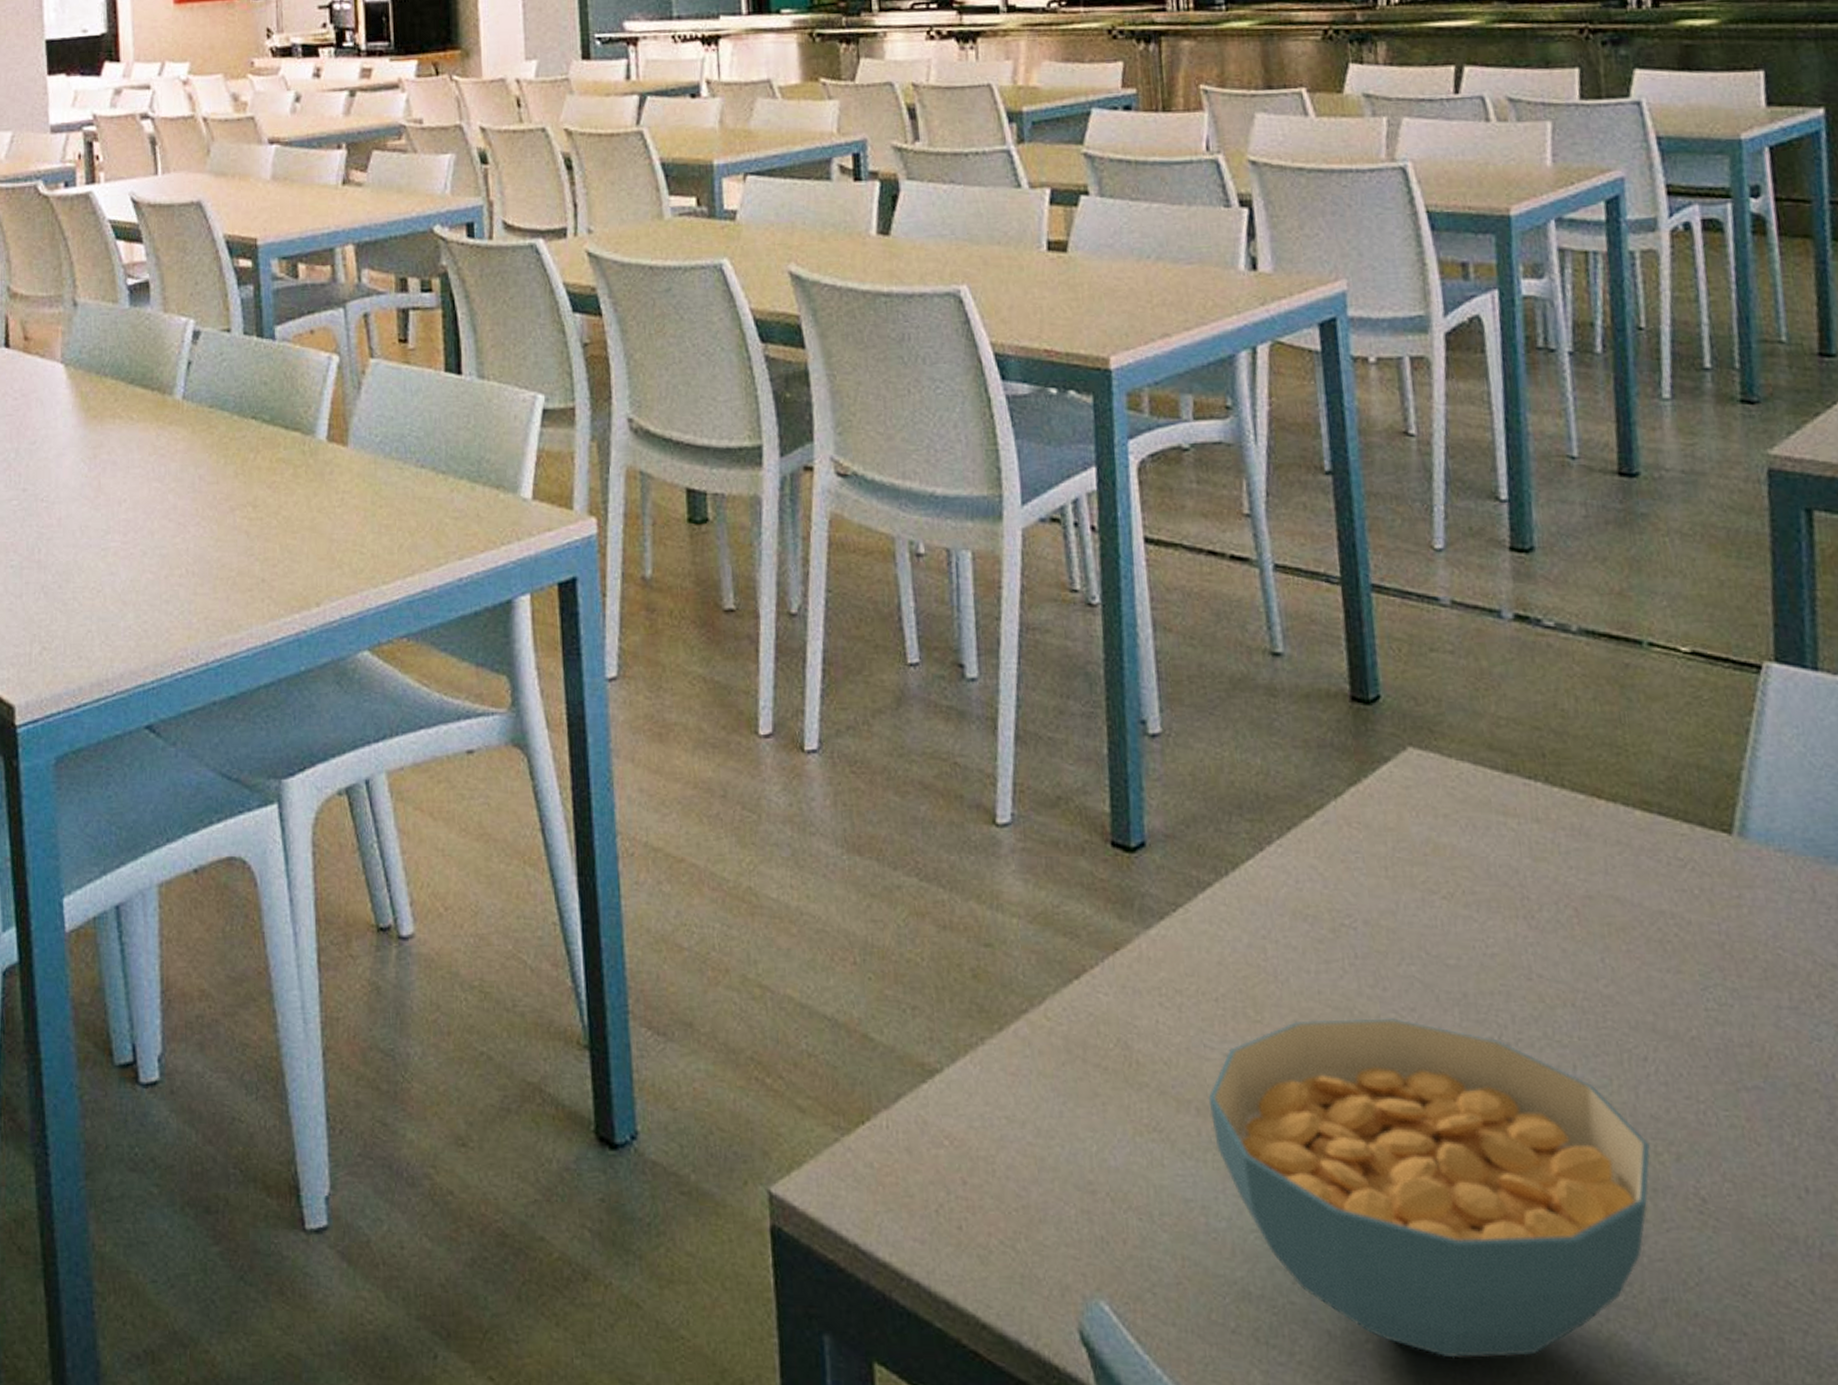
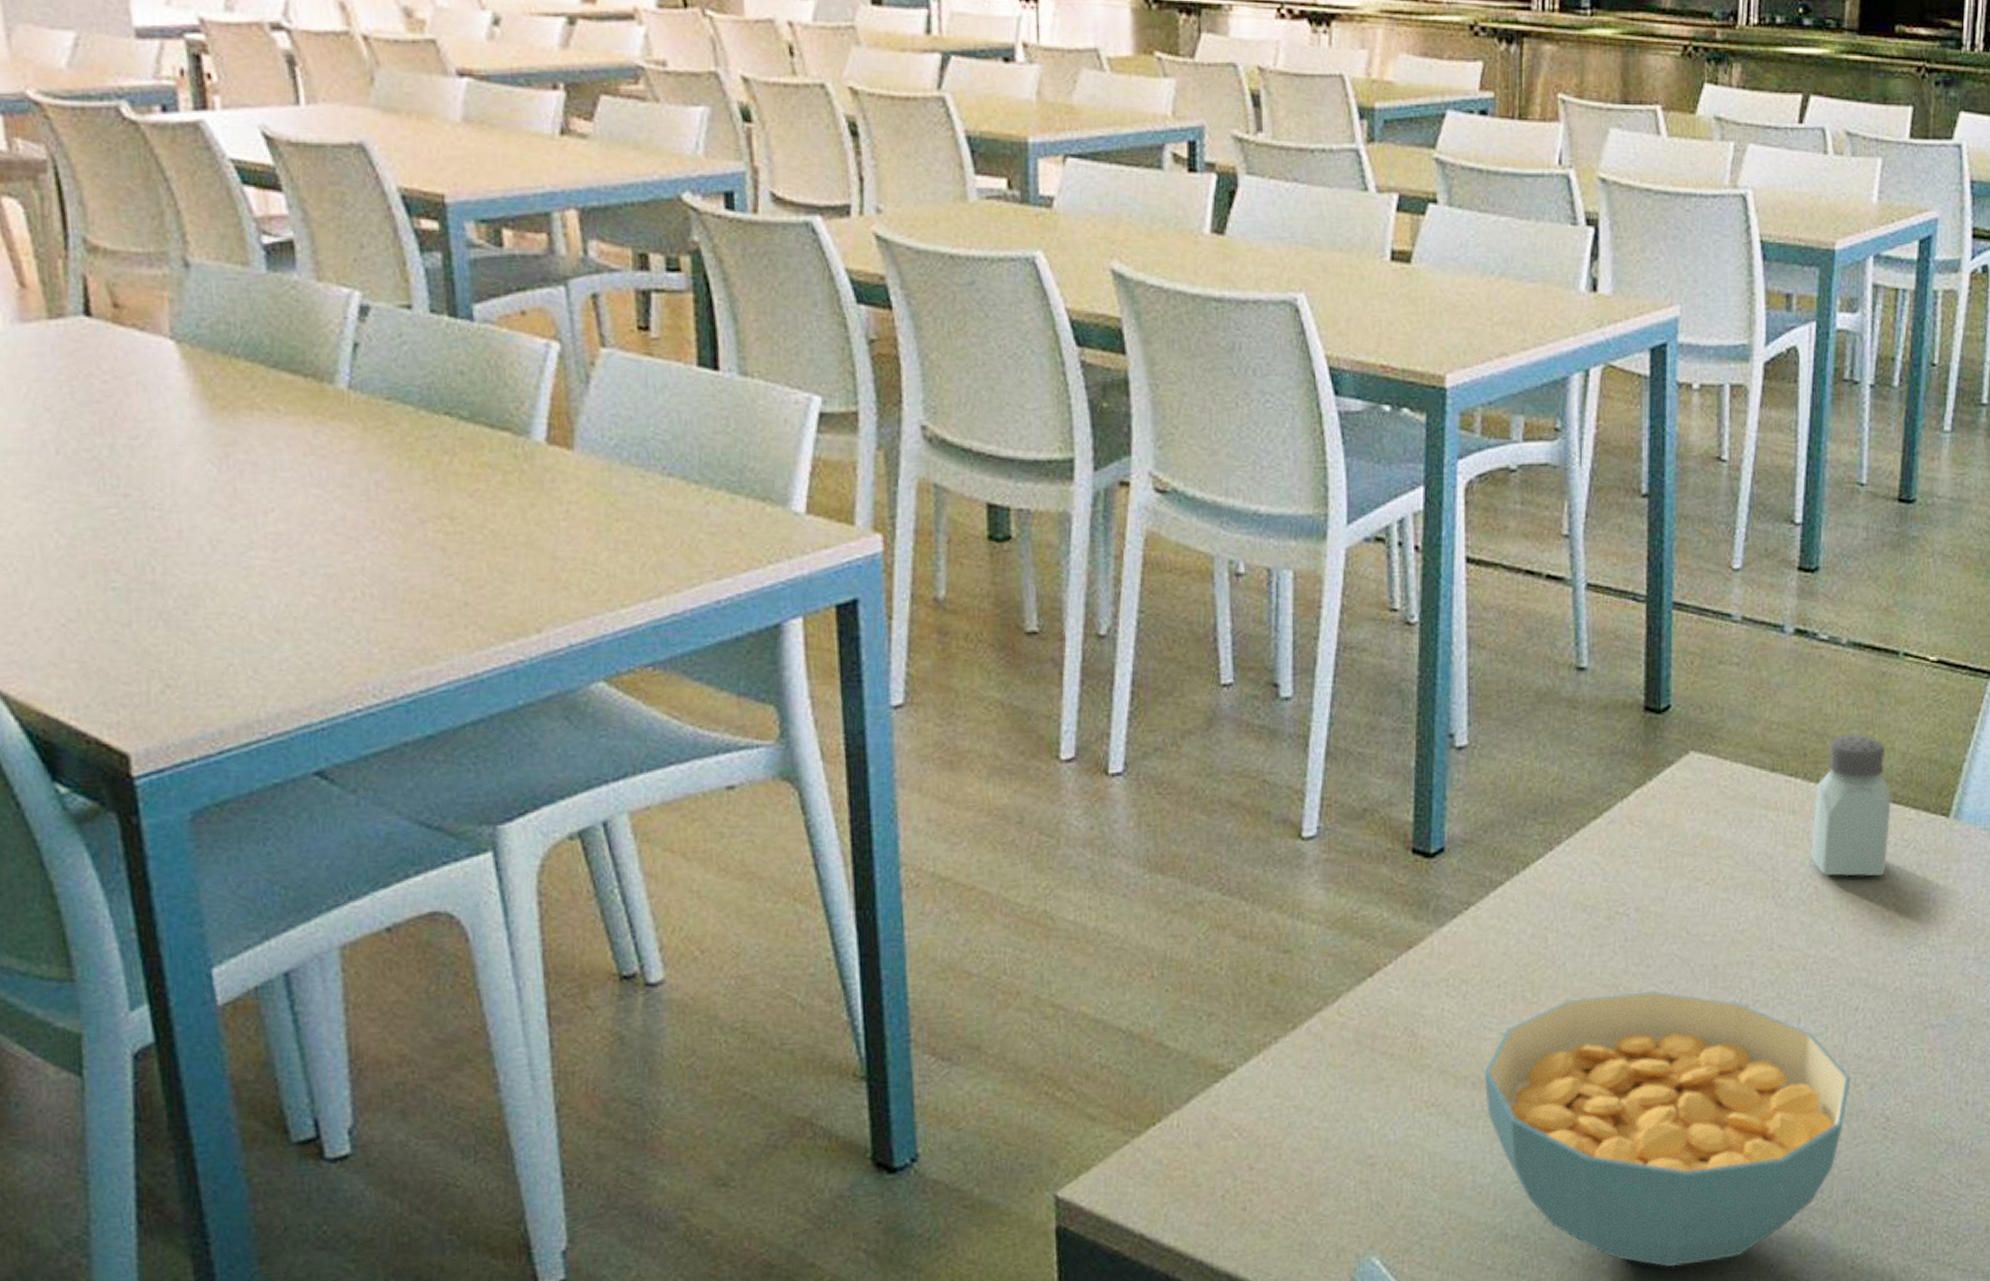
saltshaker: none [1561,733,1661,901] -> present [1811,733,1891,877]

